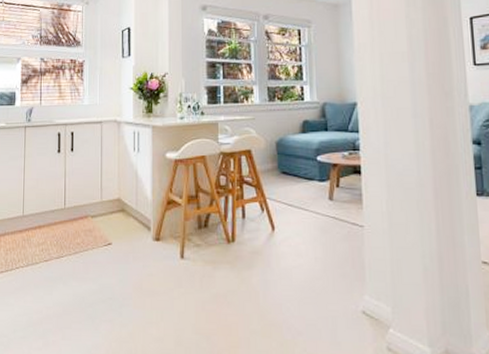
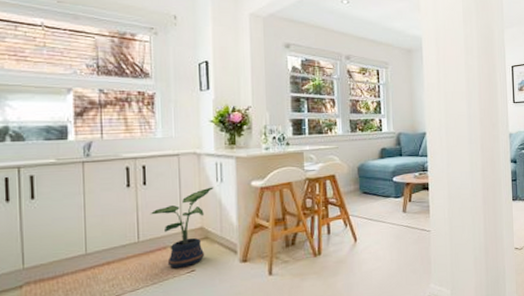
potted plant: none [75,156,131,239] -> present [150,187,214,268]

